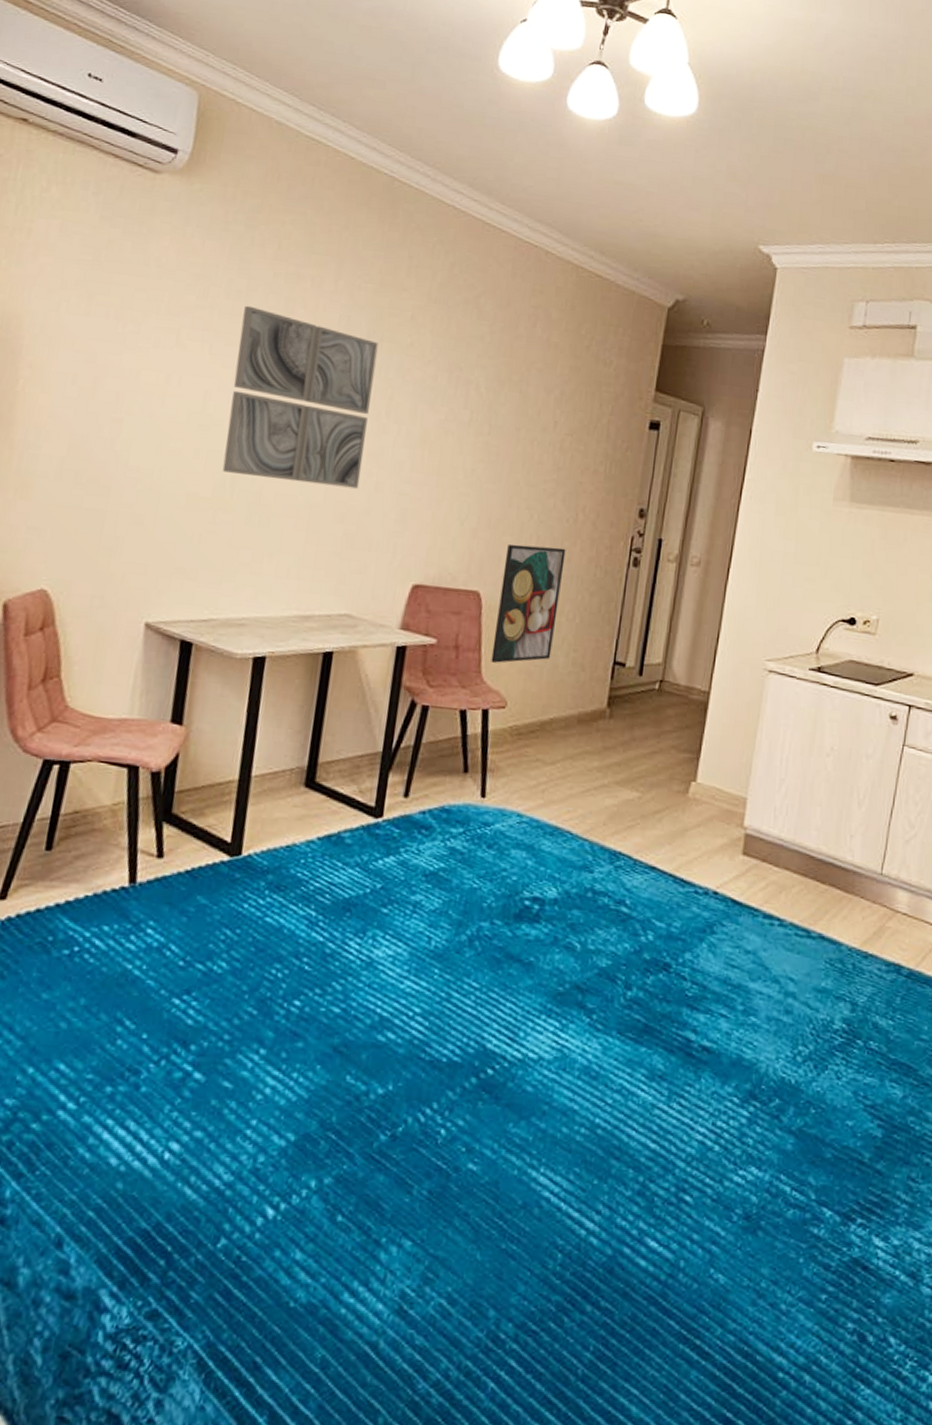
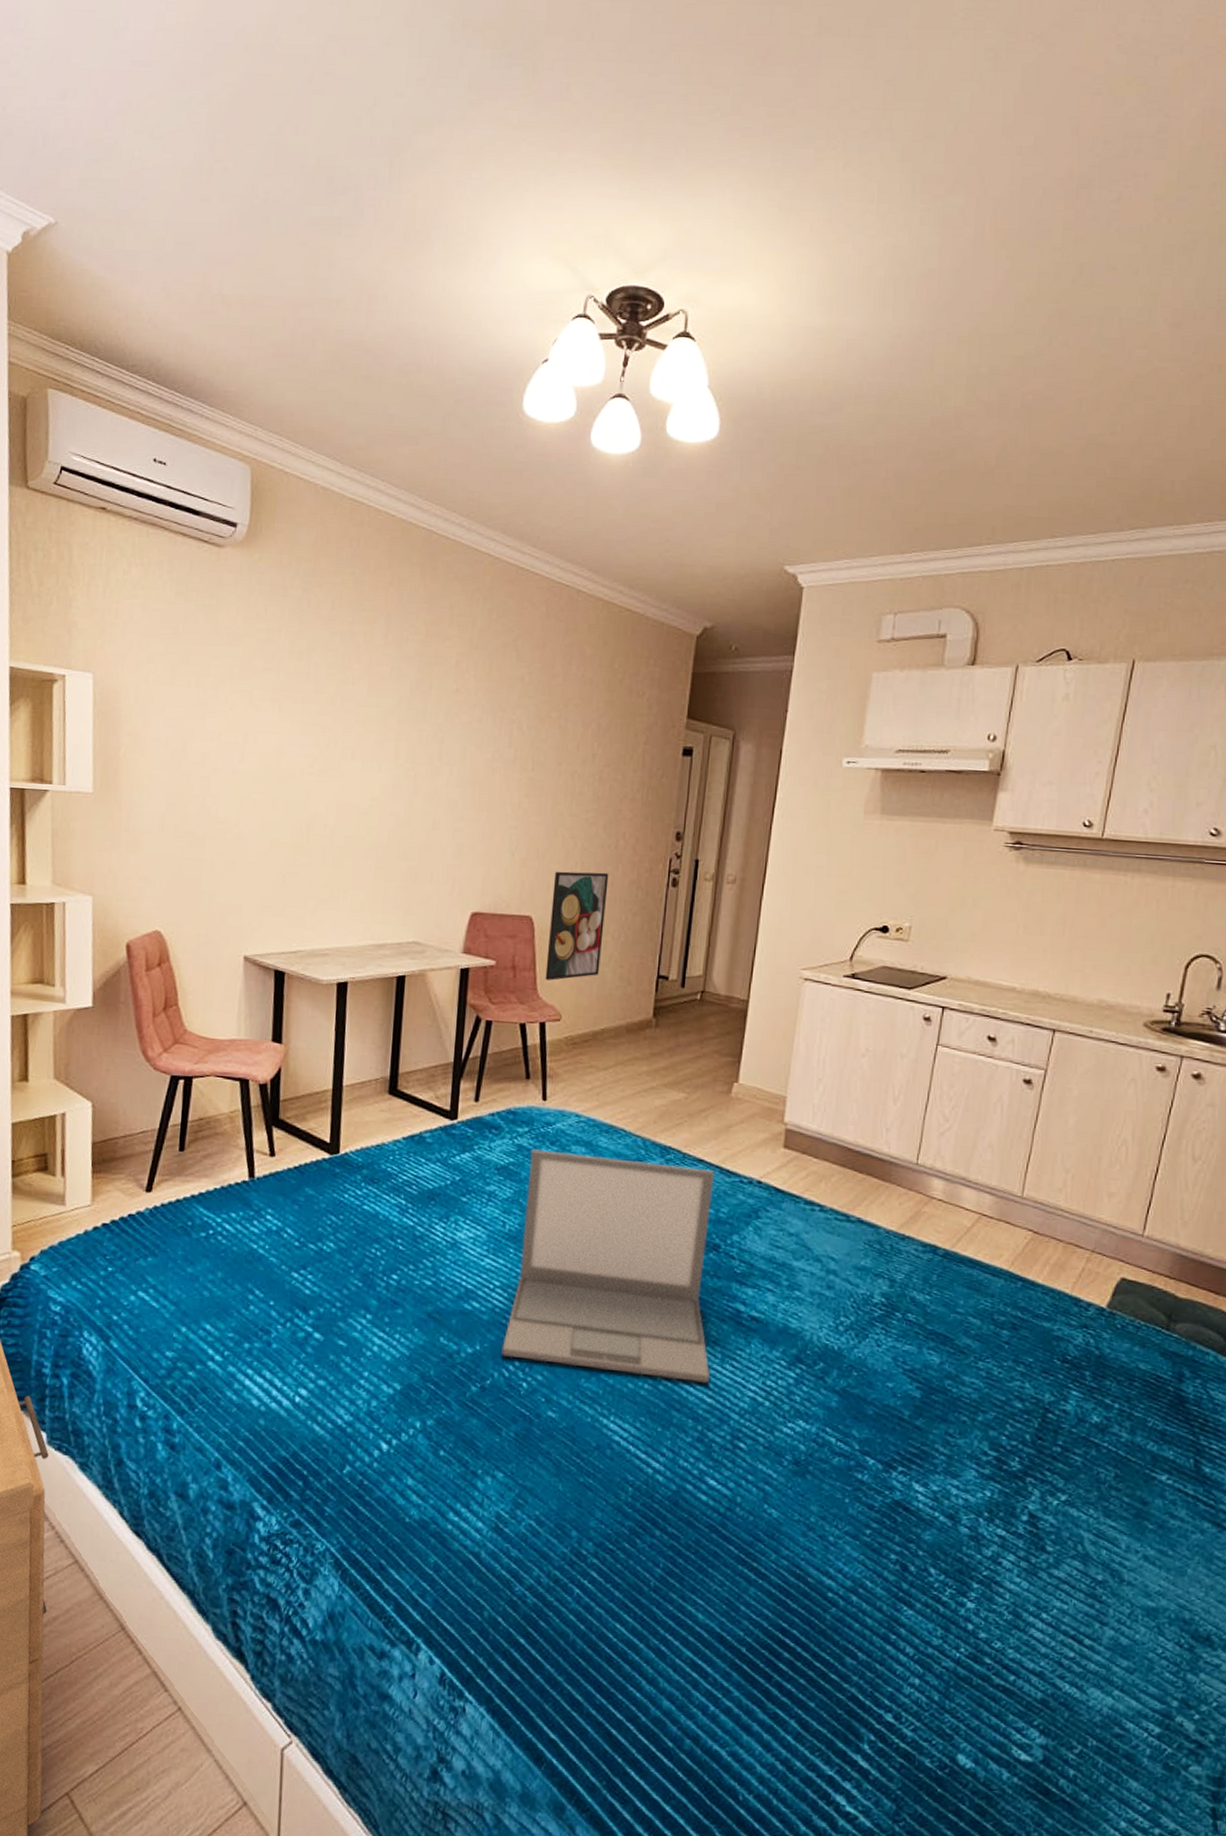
wall art: present [222,305,379,489] -> none [298,664,428,828]
laptop: none [418,853,668,1125] -> present [501,1149,715,1383]

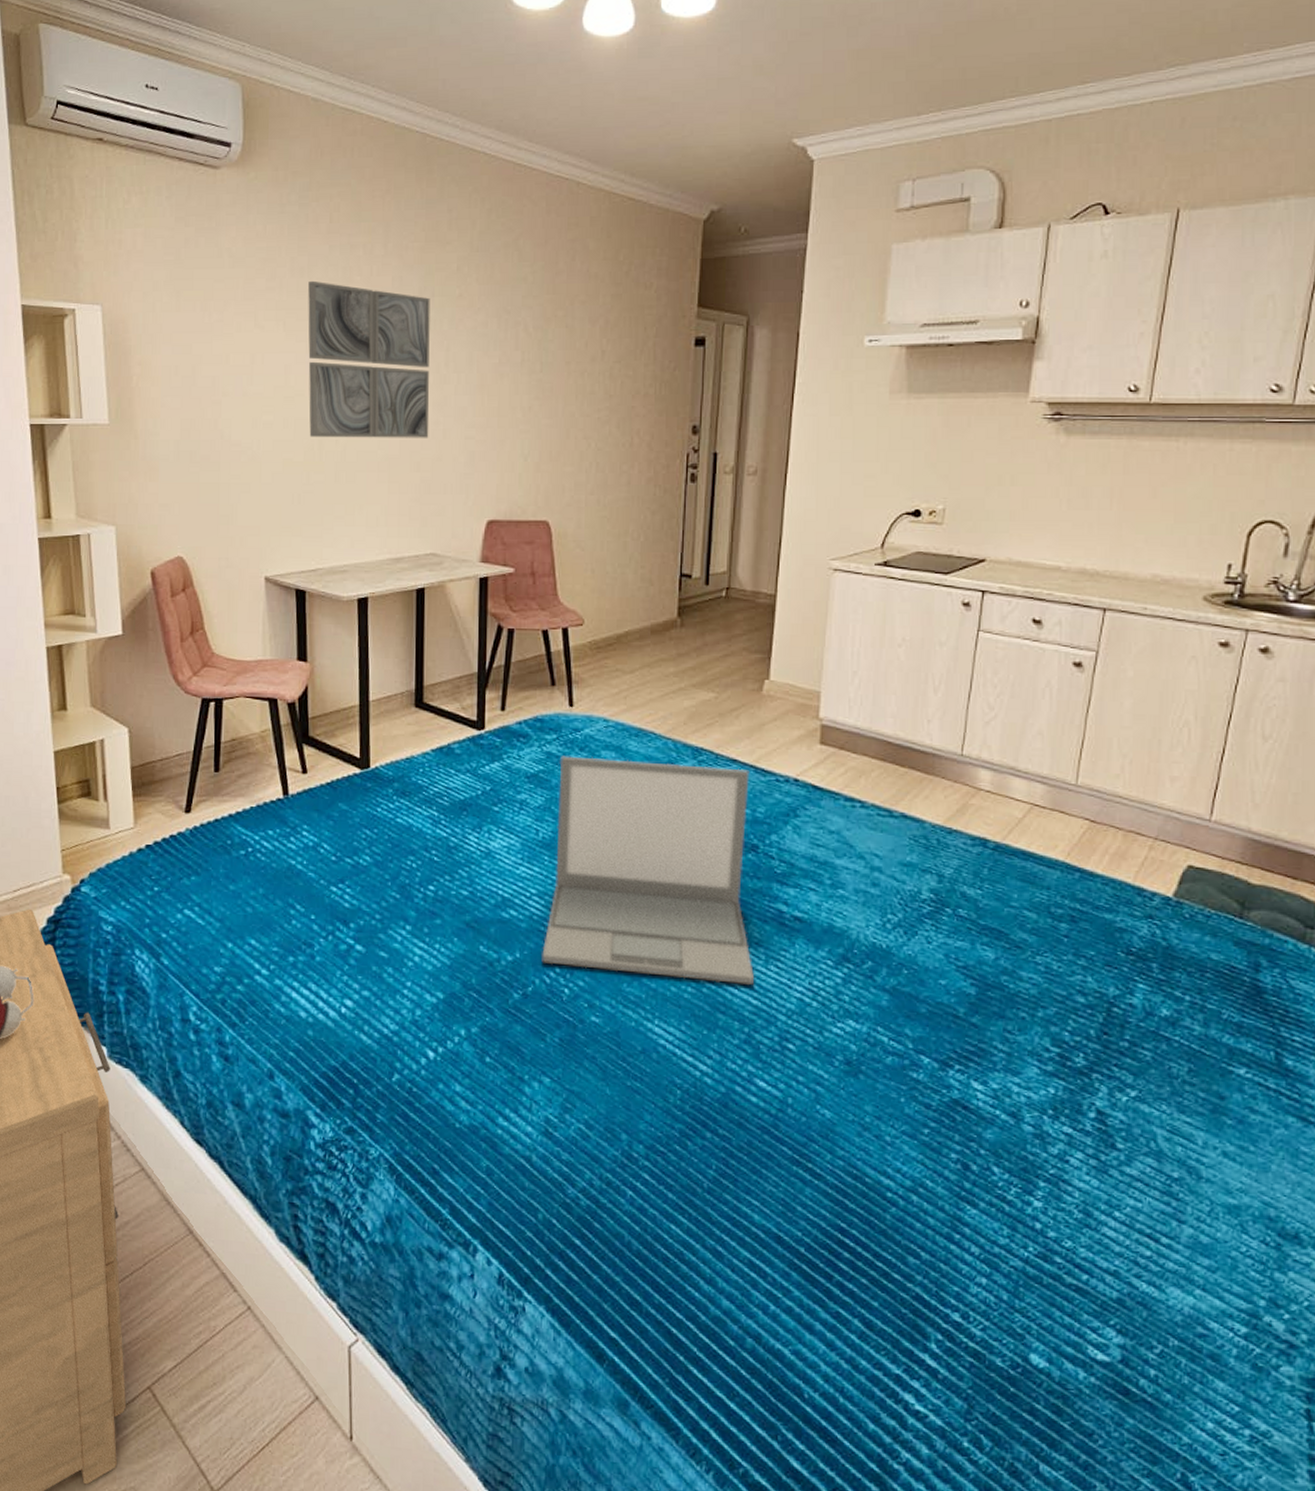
wall art: none [298,664,428,828] -> present [308,280,430,438]
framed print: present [545,871,609,981] -> none [565,472,625,585]

